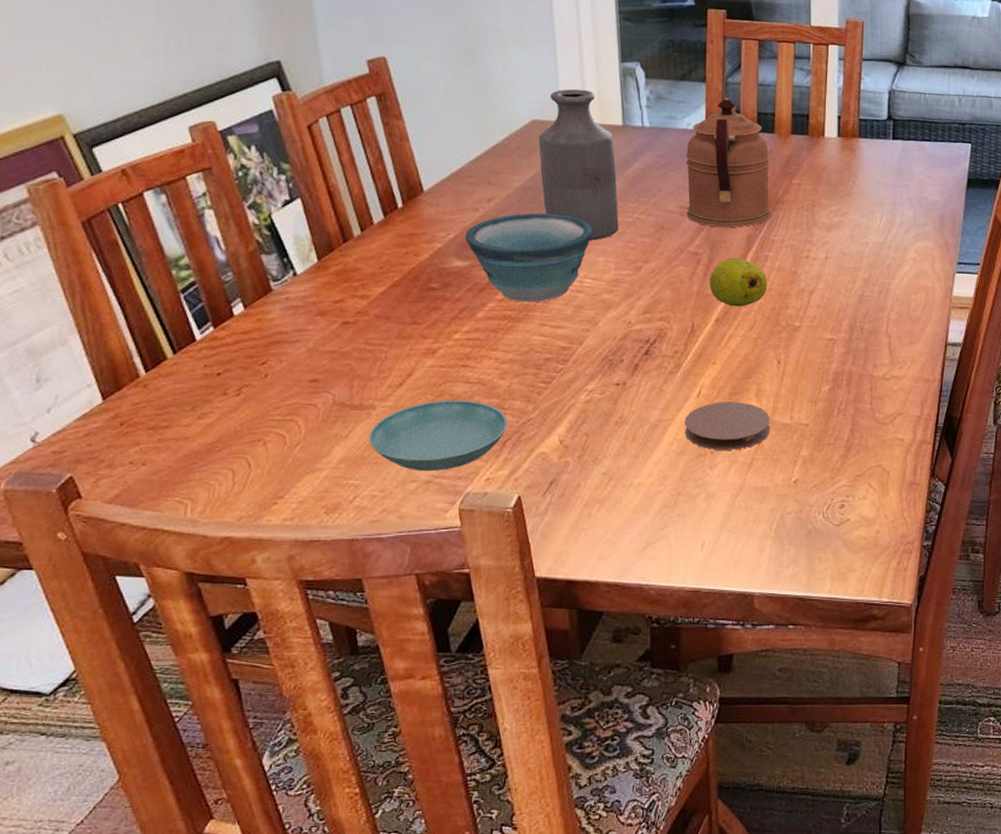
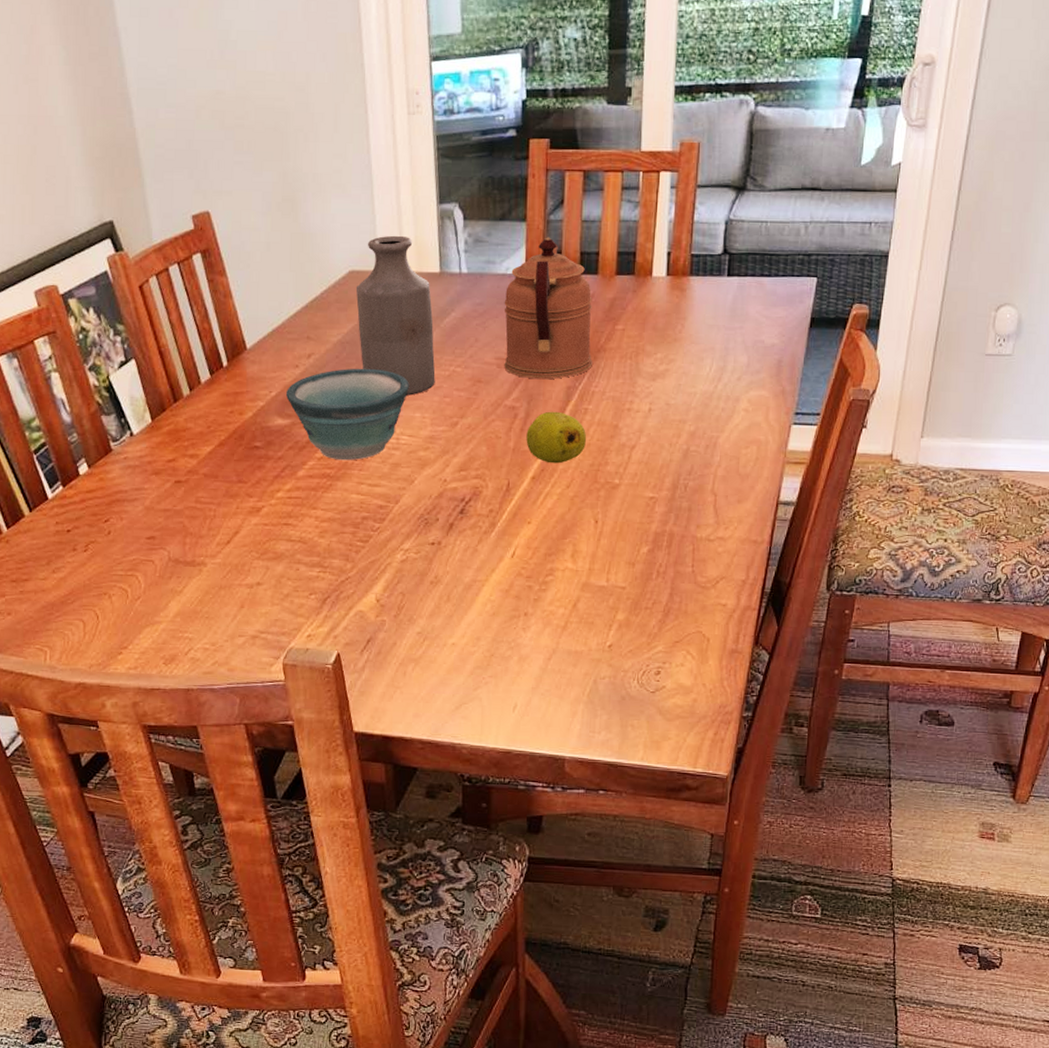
saucer: present [368,400,508,472] -> none [200,557,327,627]
coaster: present [684,402,770,450] -> none [498,562,585,612]

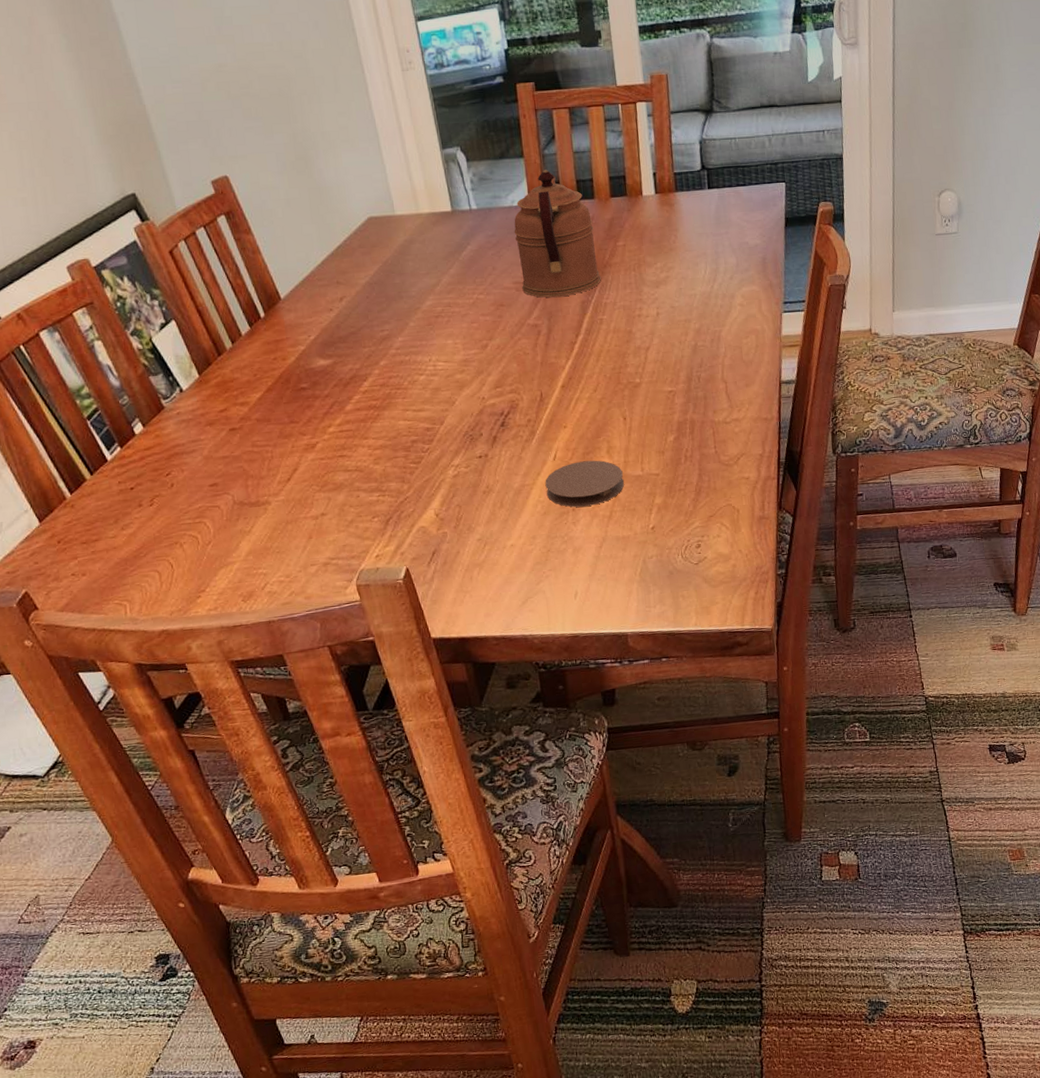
bowl: present [286,368,409,461] -> none [324,304,439,392]
bottle: present [355,235,436,396] -> none [376,181,462,325]
coaster: none [498,562,585,612] -> present [545,460,624,507]
fruit: present [526,411,587,464] -> none [551,324,606,372]

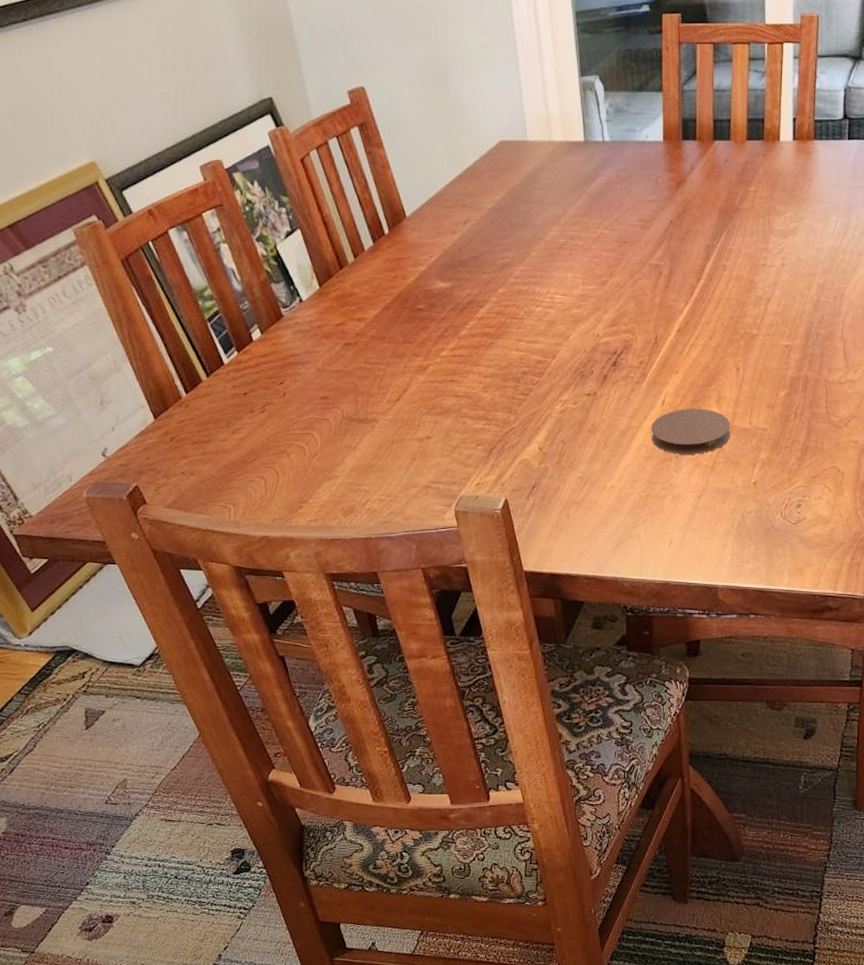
coffeepot: present [514,169,601,298] -> none [645,106,729,239]

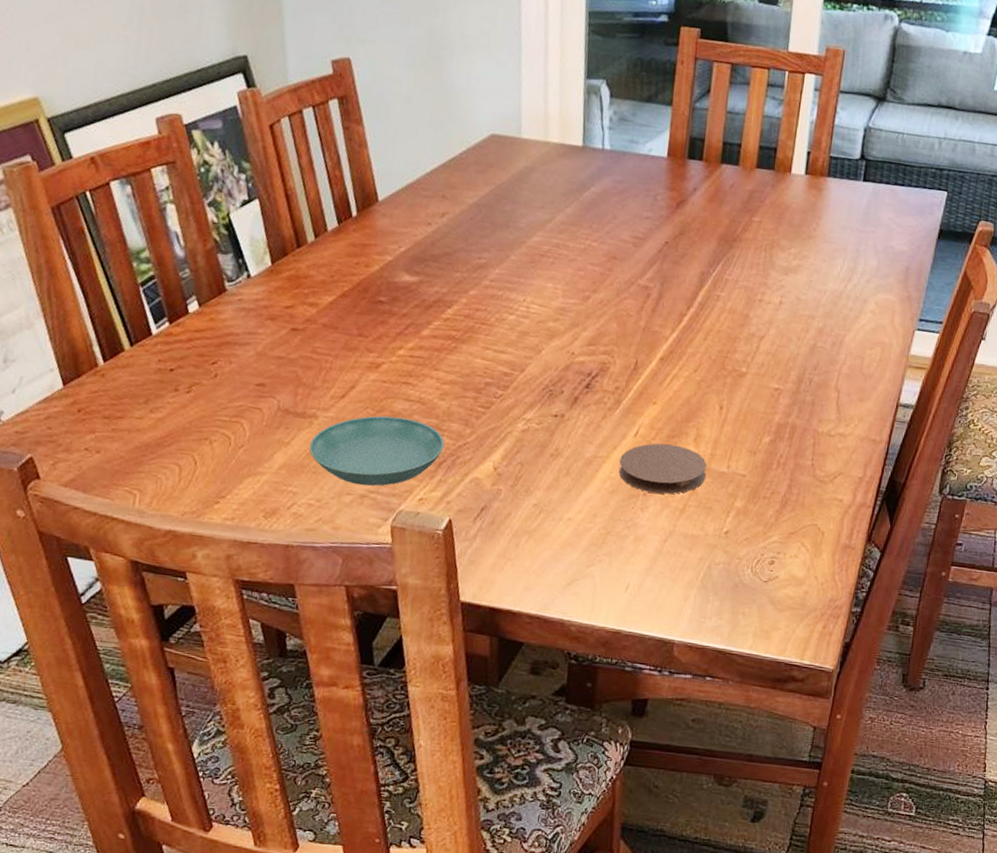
saucer: none [374,412,493,478] -> present [309,416,445,486]

